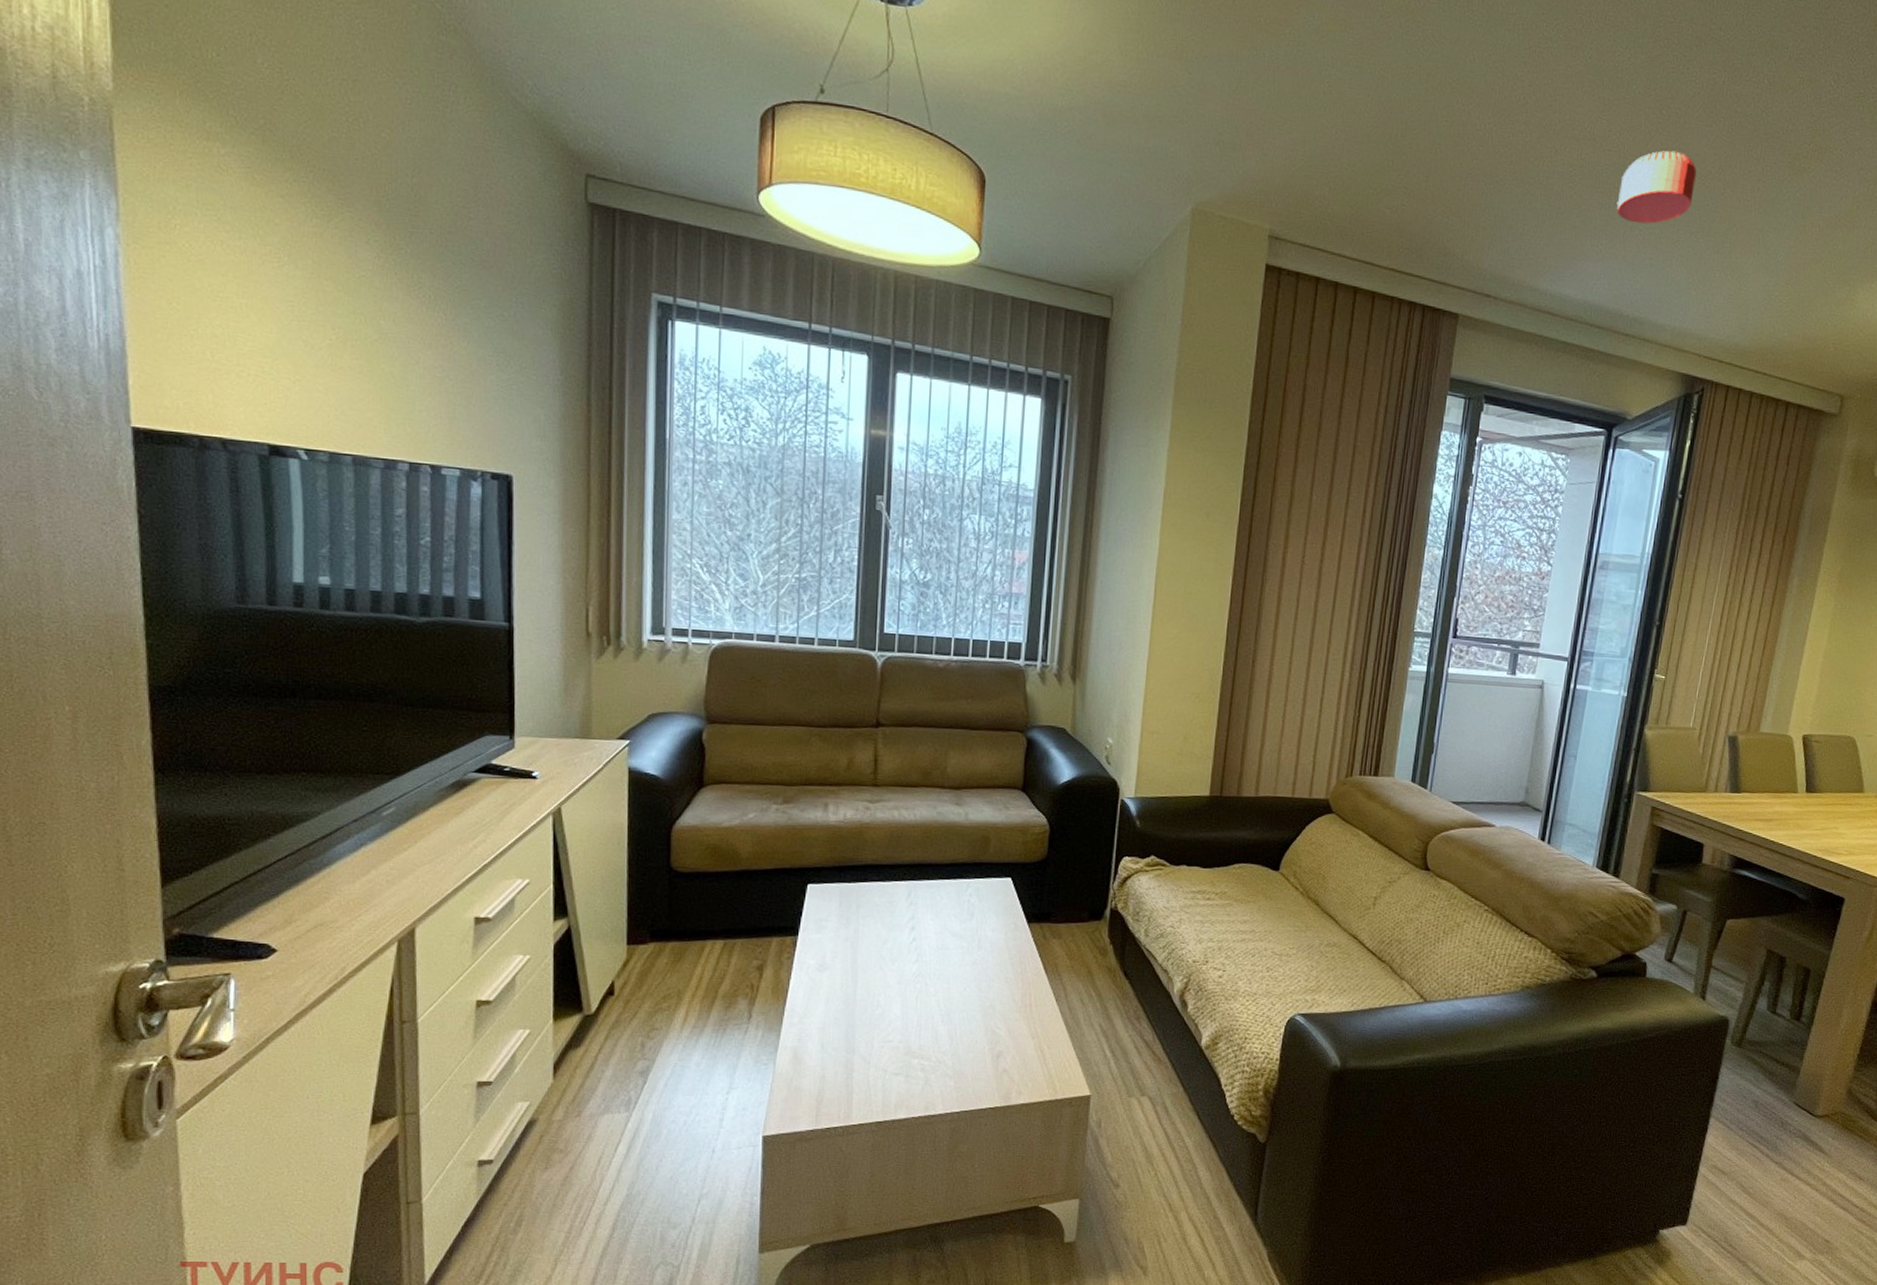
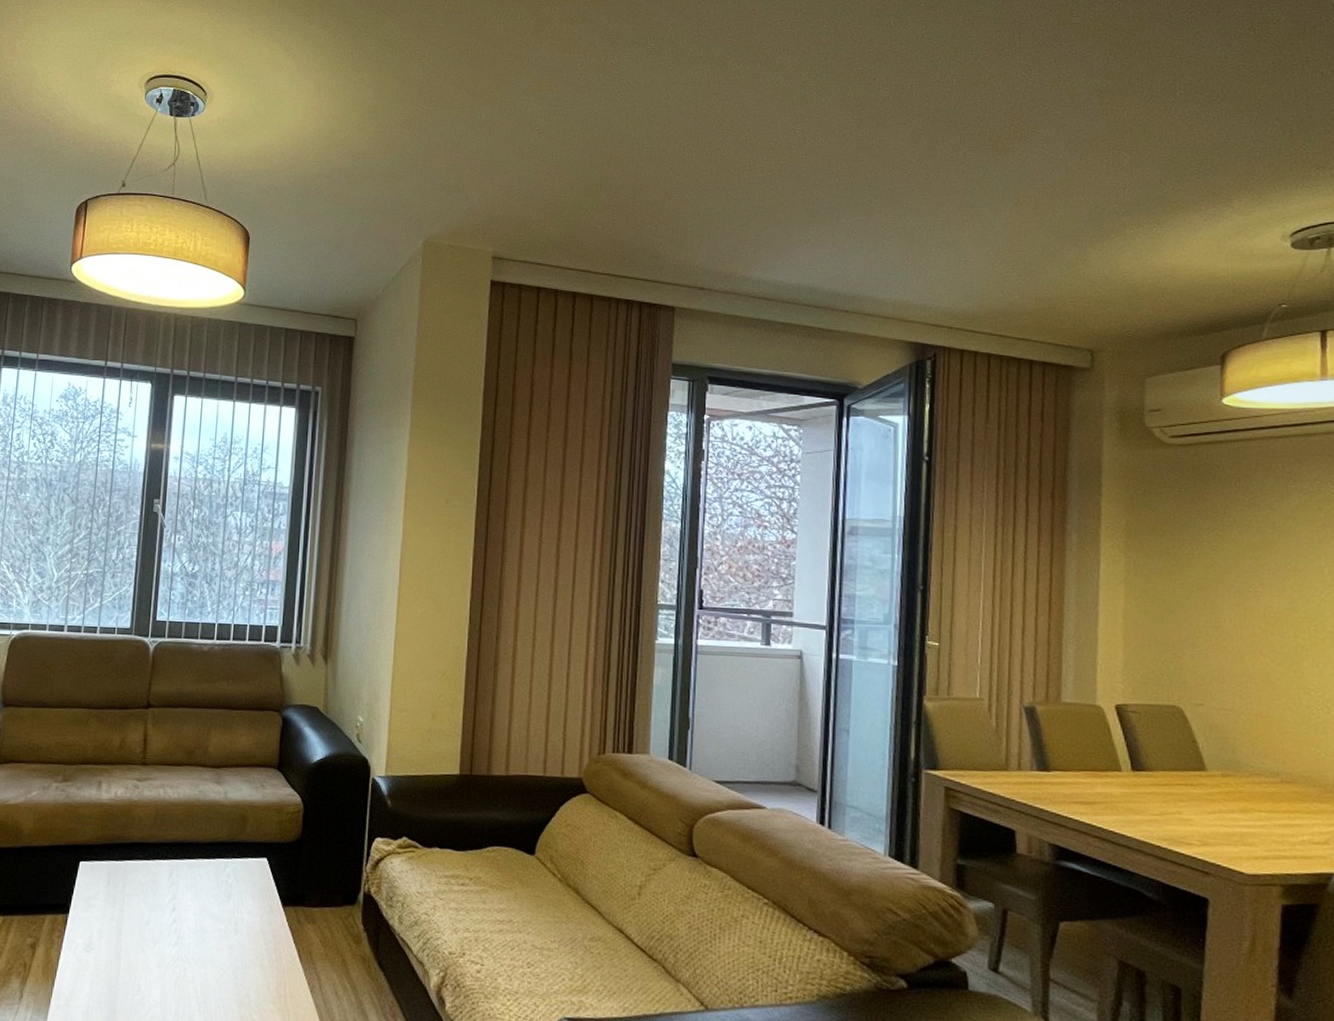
smoke detector: present [1616,150,1697,224] -> none [820,148,897,213]

